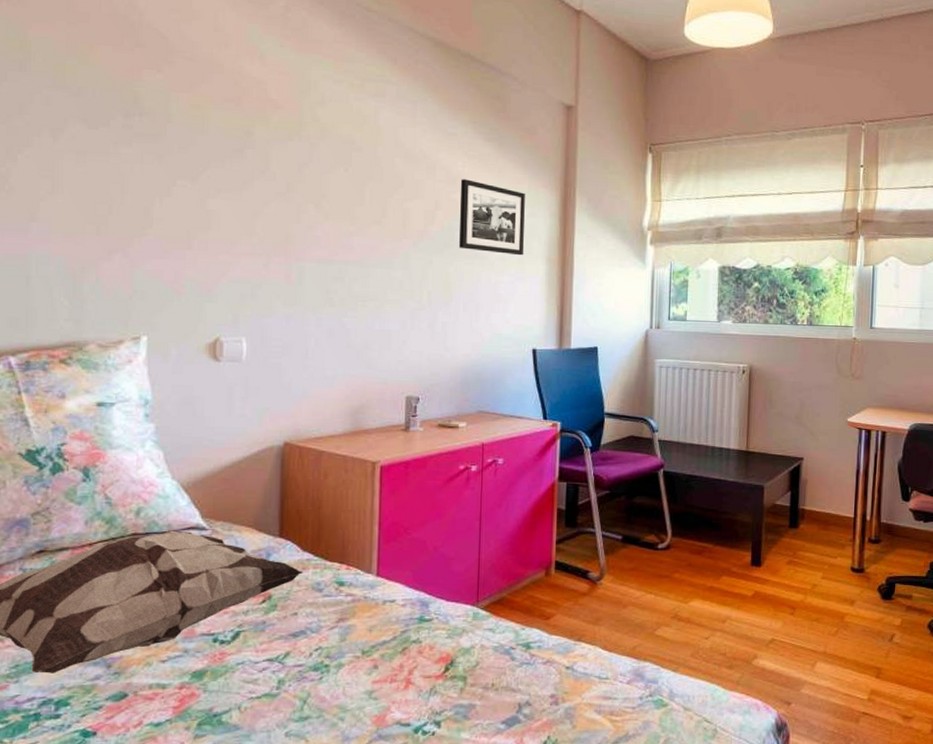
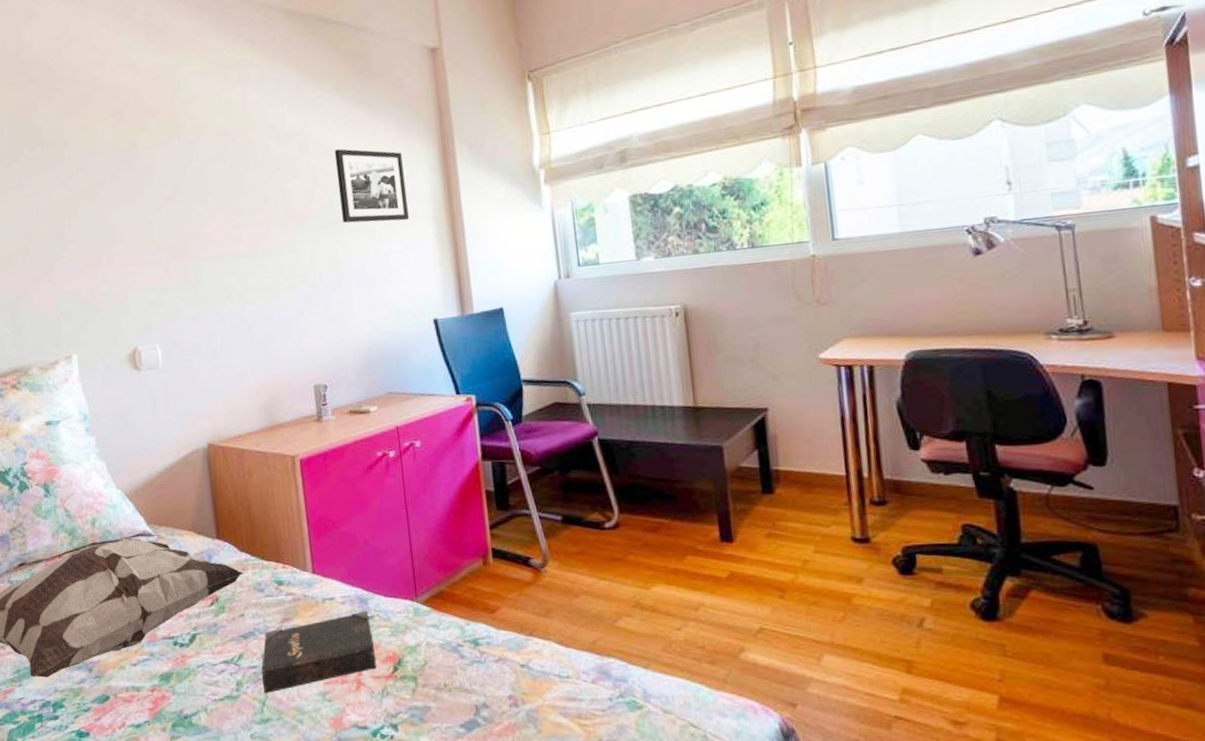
hardback book: none [307,613,429,691] -> present [261,610,376,693]

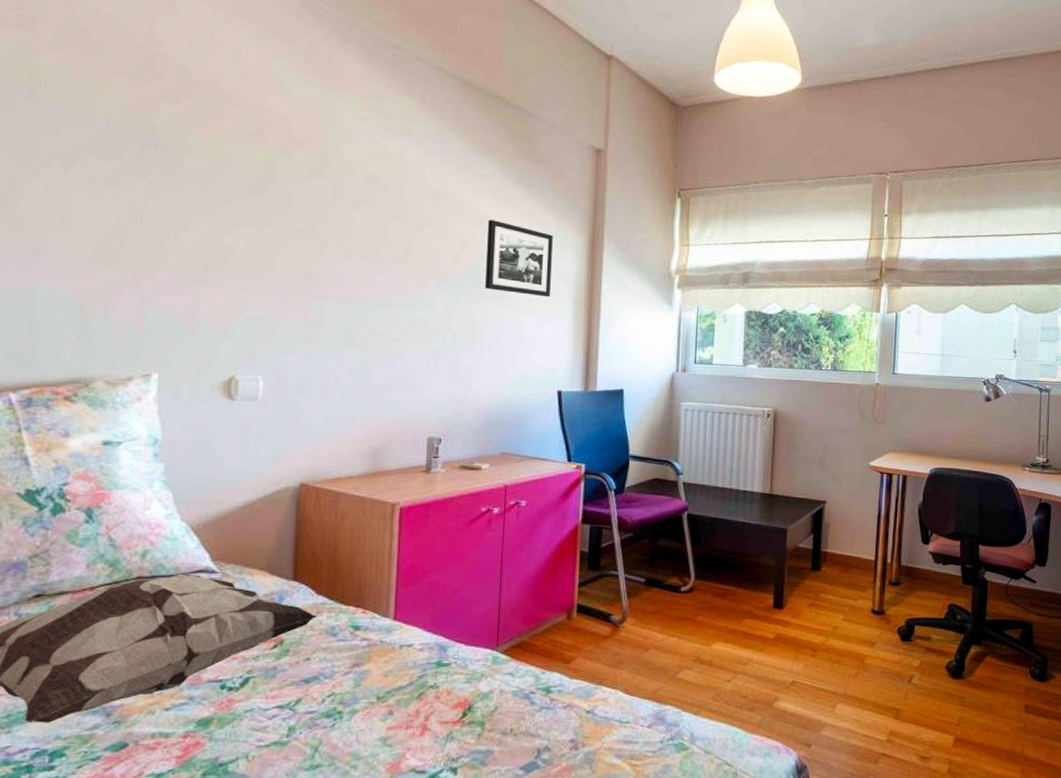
hardback book: present [261,610,376,693] -> none [319,658,447,739]

